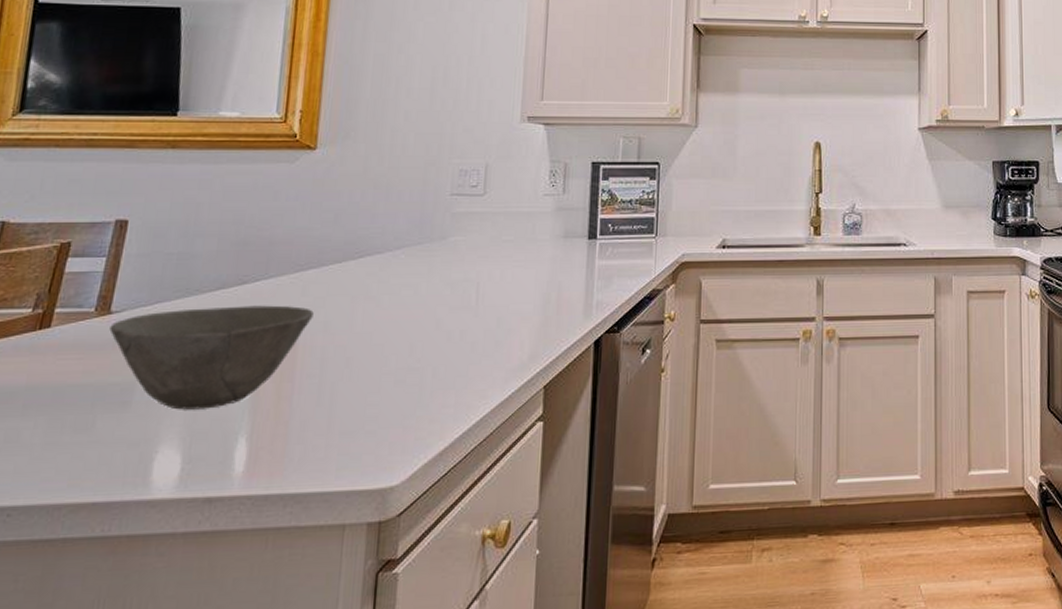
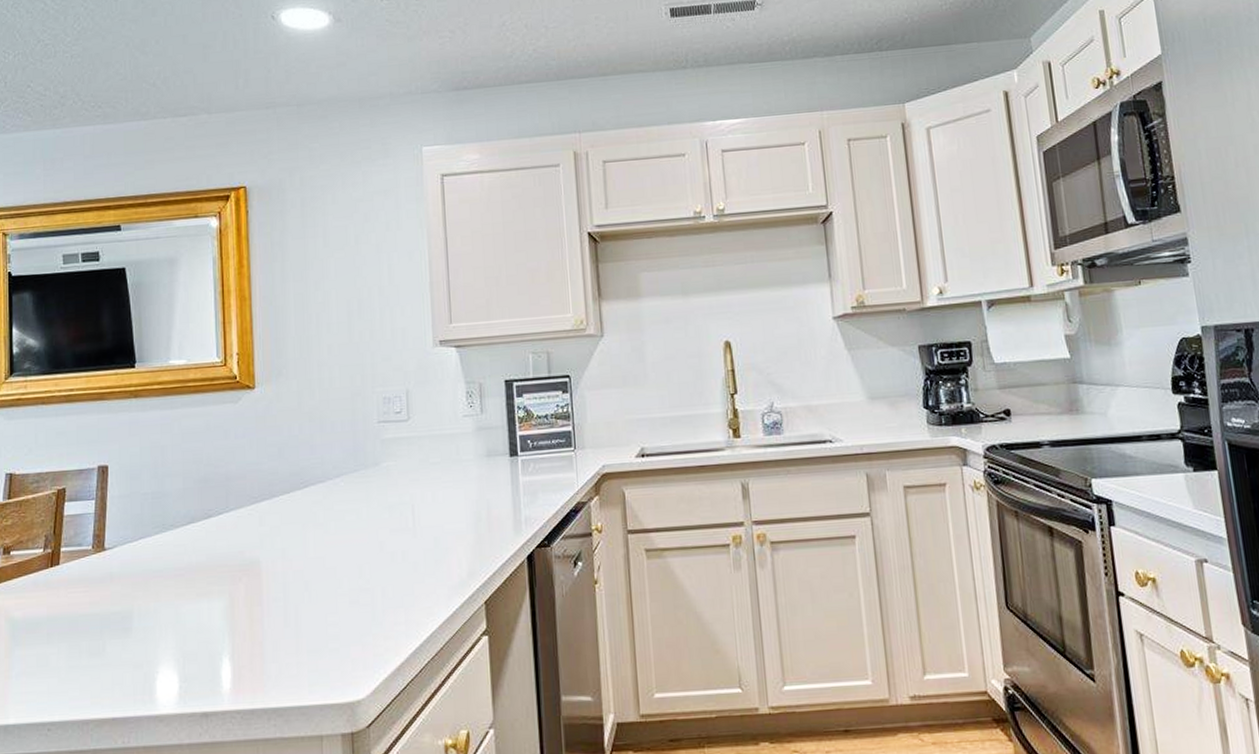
bowl: present [109,305,314,410] -> none [106,535,272,634]

